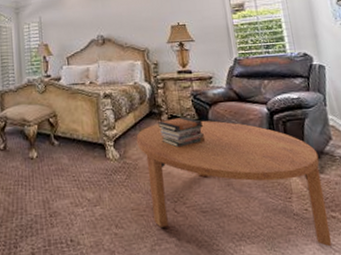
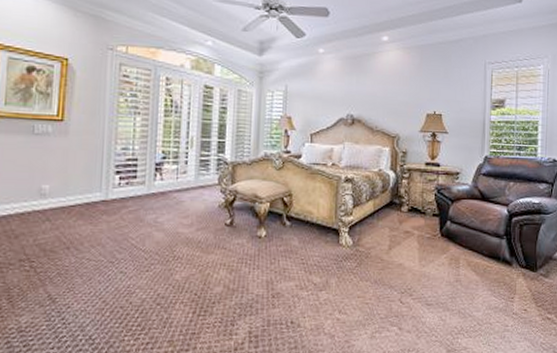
coffee table: present [136,120,332,247] -> none [372,214,547,345]
book stack: present [157,116,205,148] -> none [396,209,443,240]

